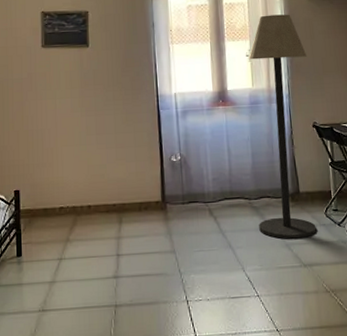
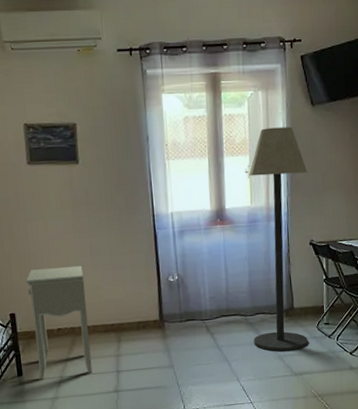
nightstand: none [32,143,92,261] -> present [25,265,93,380]

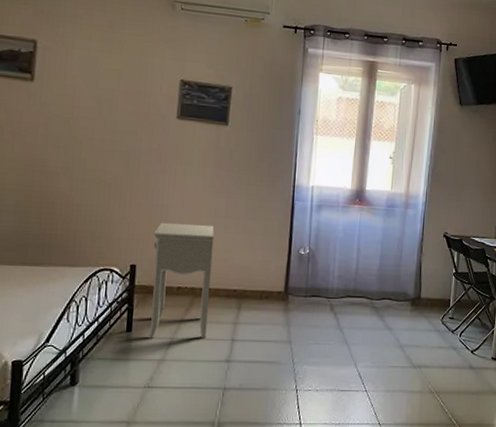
floor lamp: present [248,126,308,352] -> none [376,119,450,341]

